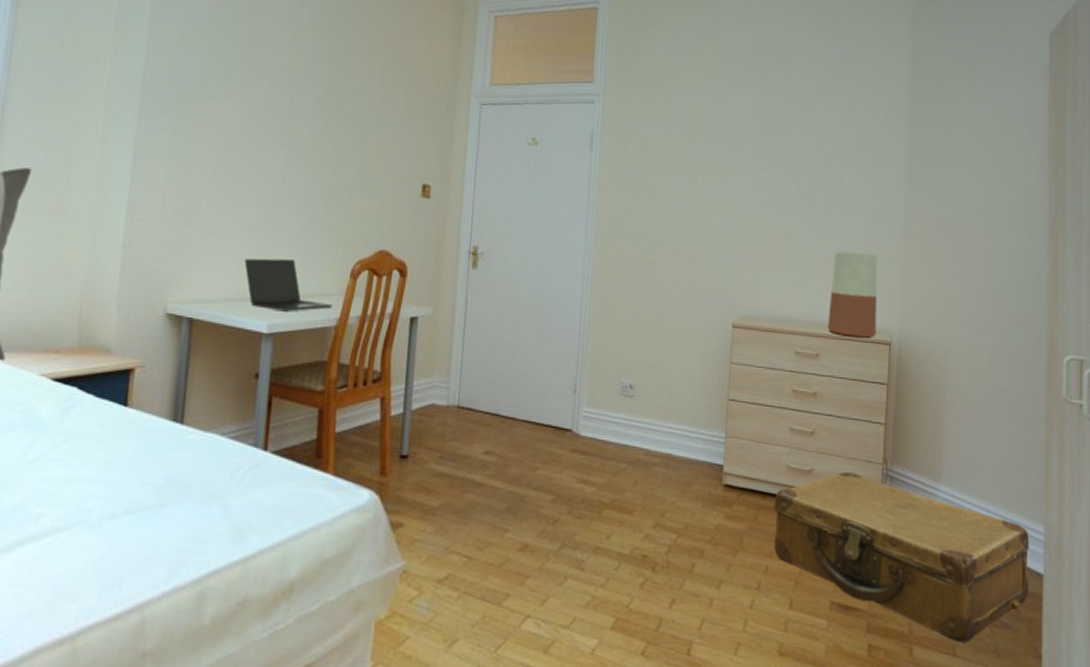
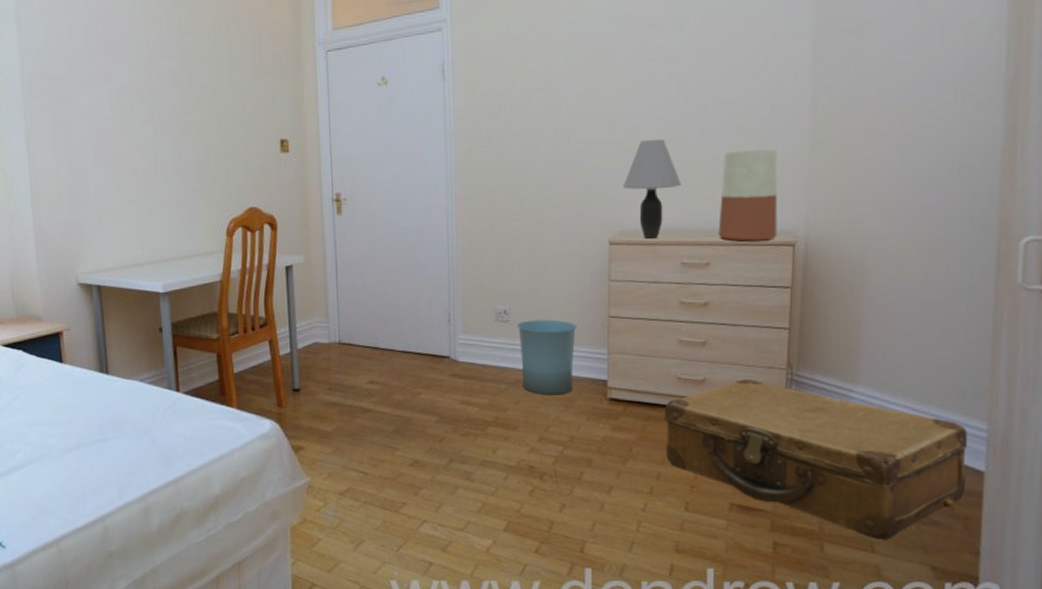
laptop: present [244,258,333,312] -> none [134,224,215,272]
waste bin: none [641,397,699,478] -> present [517,319,577,395]
table lamp: none [747,231,798,325] -> present [622,138,682,238]

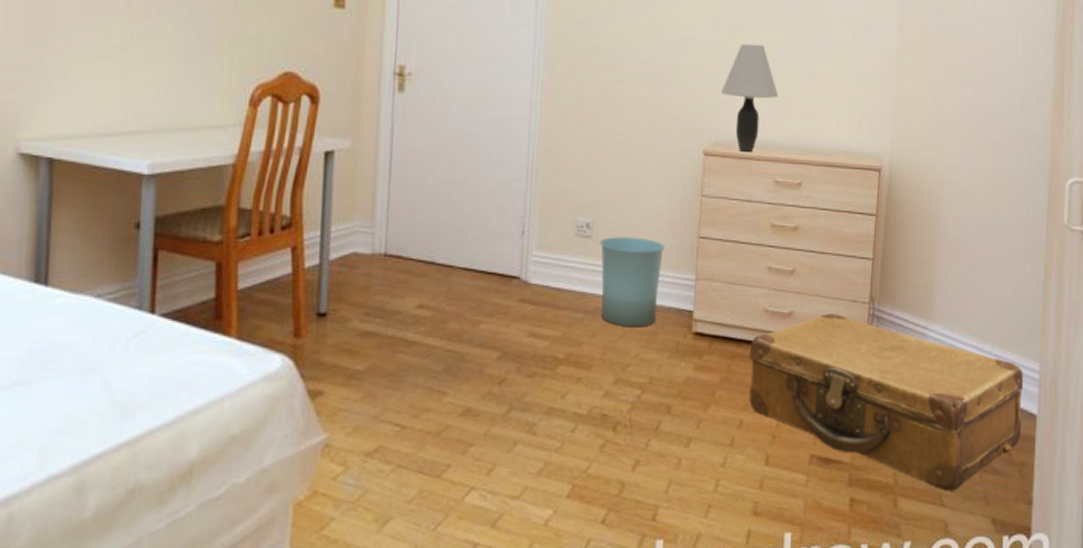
vase: present [718,149,778,242] -> none [811,66,868,164]

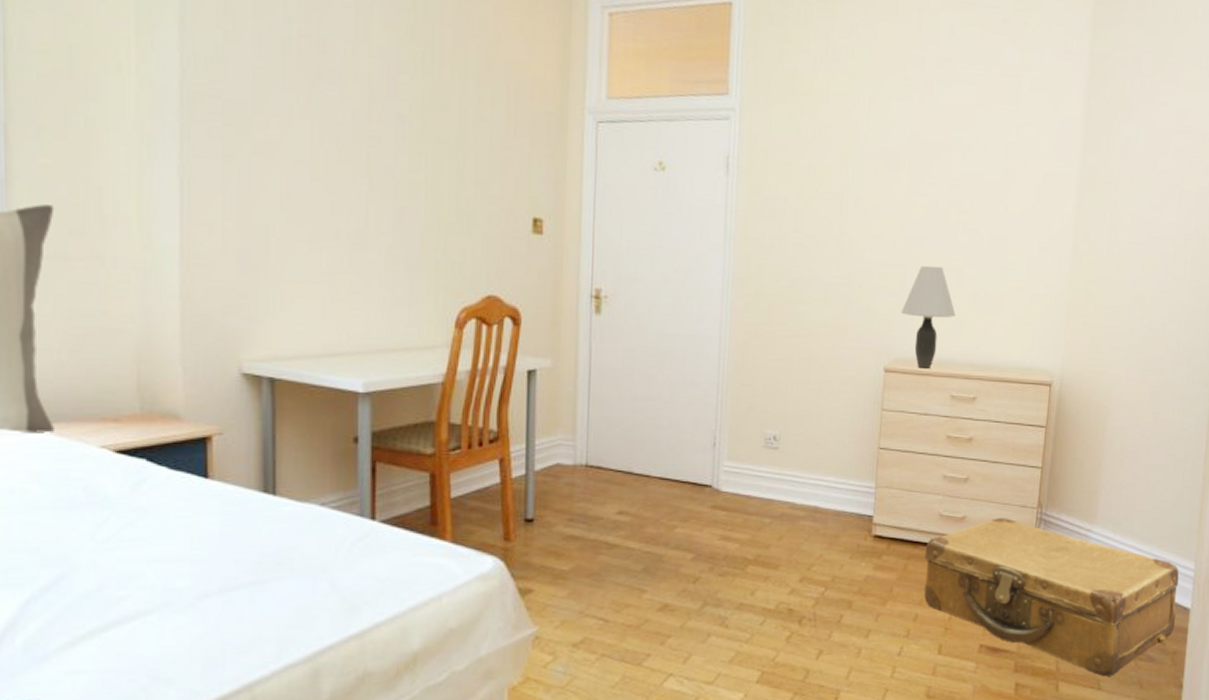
waste bin: present [599,237,665,328] -> none [786,448,847,531]

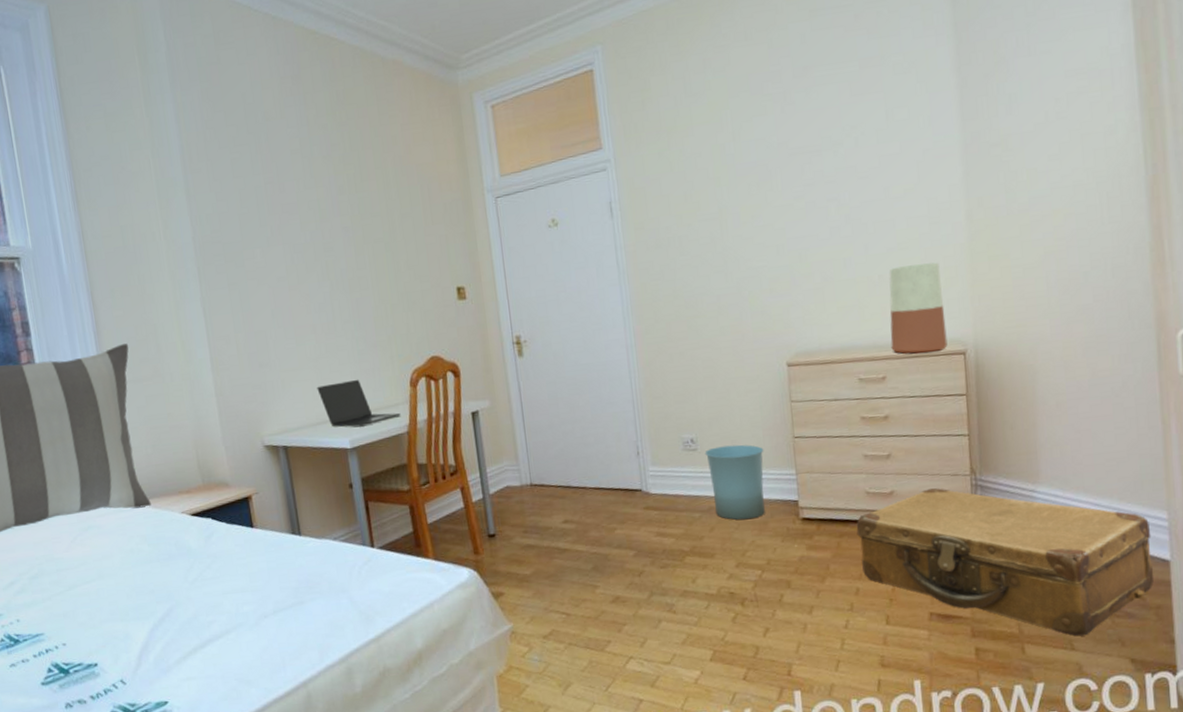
laptop: none [329,307,437,368] -> present [317,379,401,428]
waste bin: none [786,448,847,531] -> present [704,444,765,520]
table lamp: present [901,265,956,368] -> none [794,259,851,358]
vase: none [986,286,1042,379] -> present [888,262,948,354]

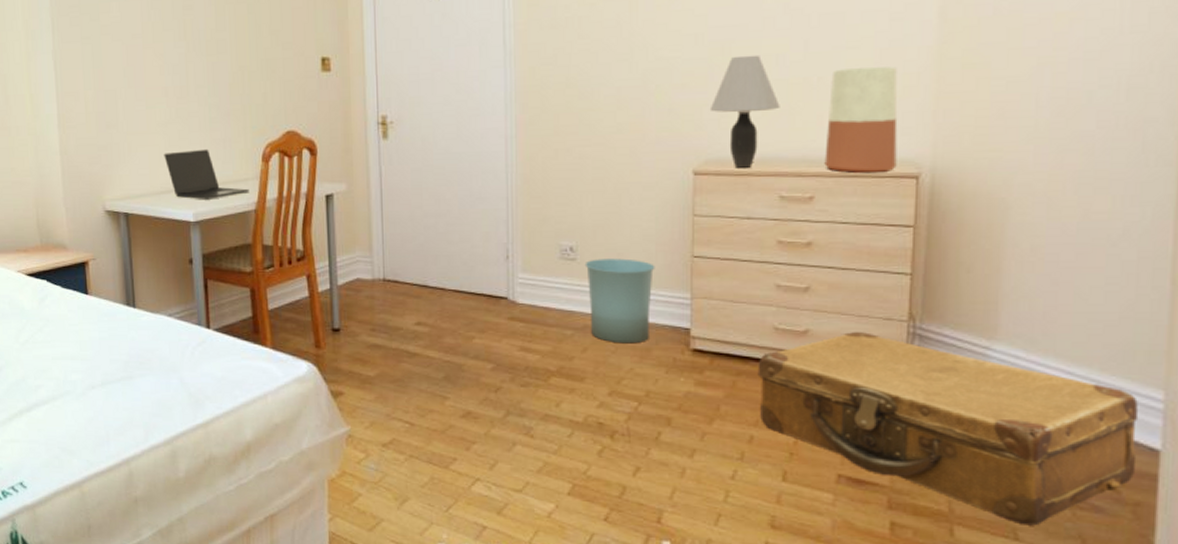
table lamp: none [794,259,851,358] -> present [709,55,780,168]

